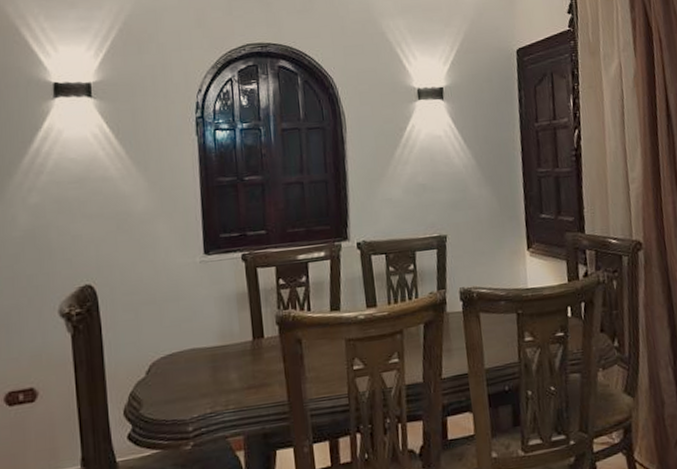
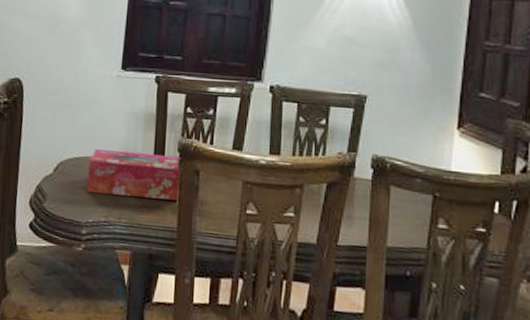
tissue box: none [184,329,285,387] -> present [86,148,182,201]

